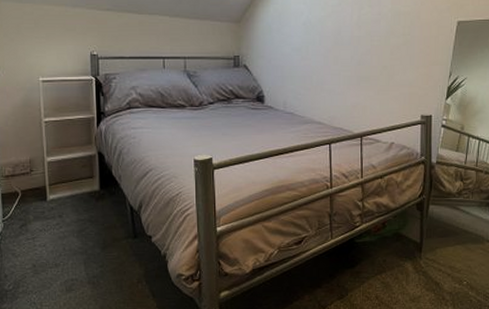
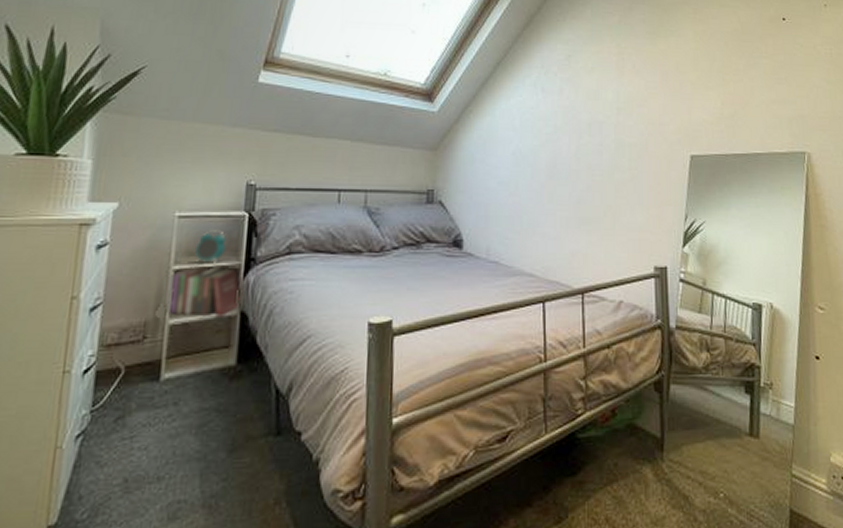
books: none [43,118,96,156] -> present [167,265,240,317]
alarm clock: none [59,90,82,118] -> present [195,229,227,265]

